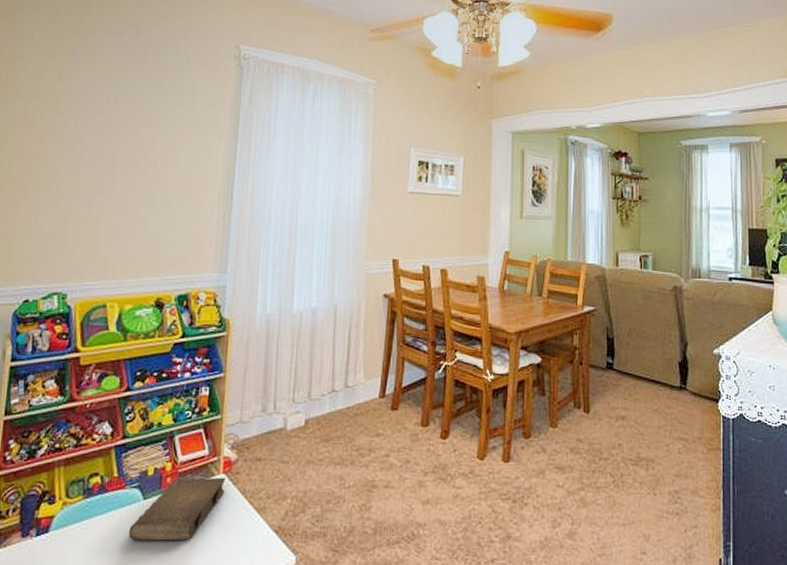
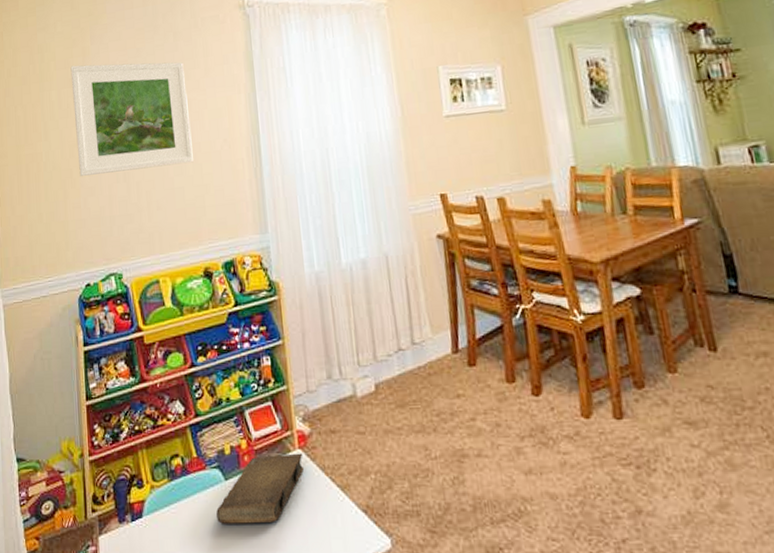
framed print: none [35,79,168,197] -> present [70,62,193,176]

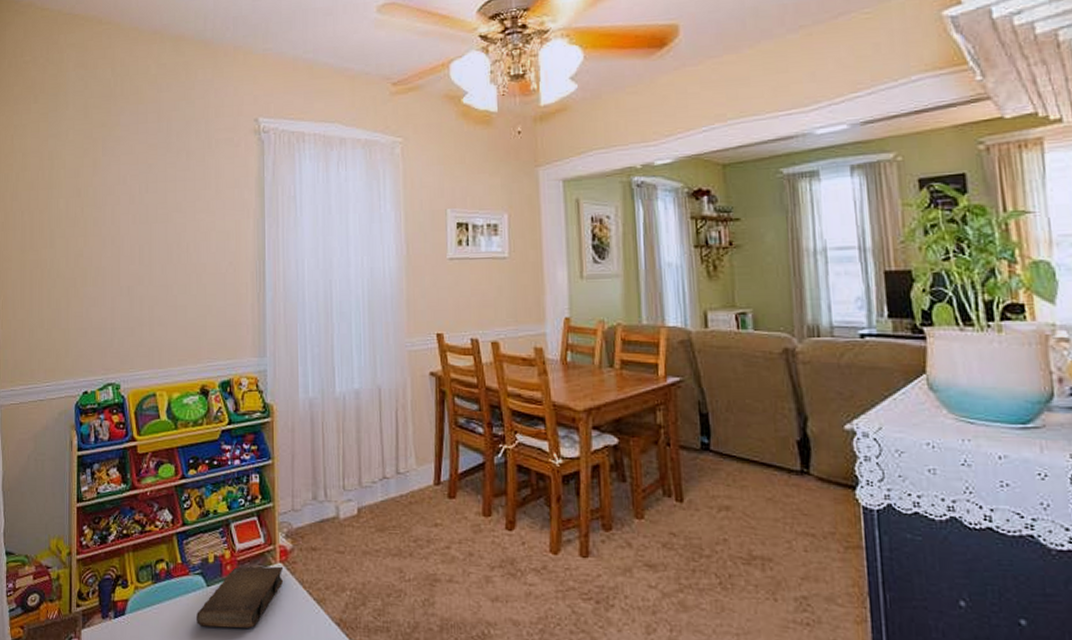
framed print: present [70,62,193,176] -> none [80,175,198,286]

